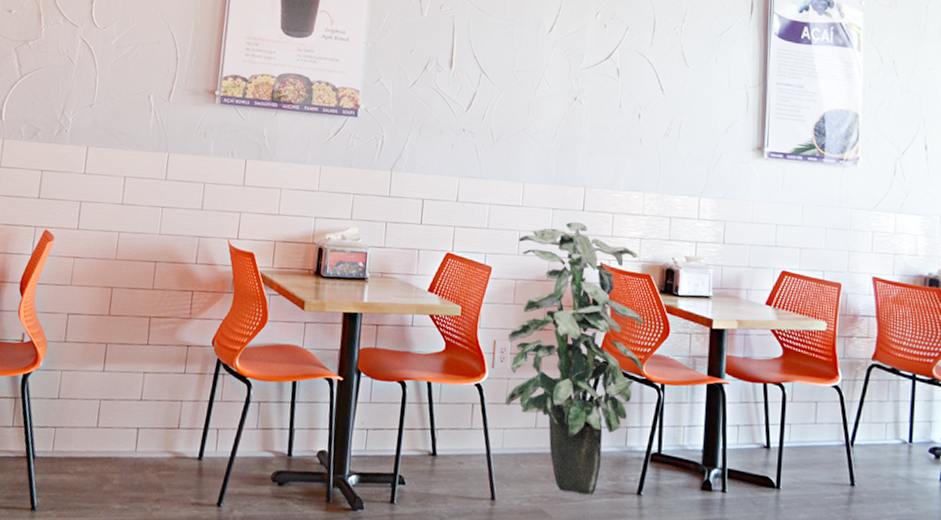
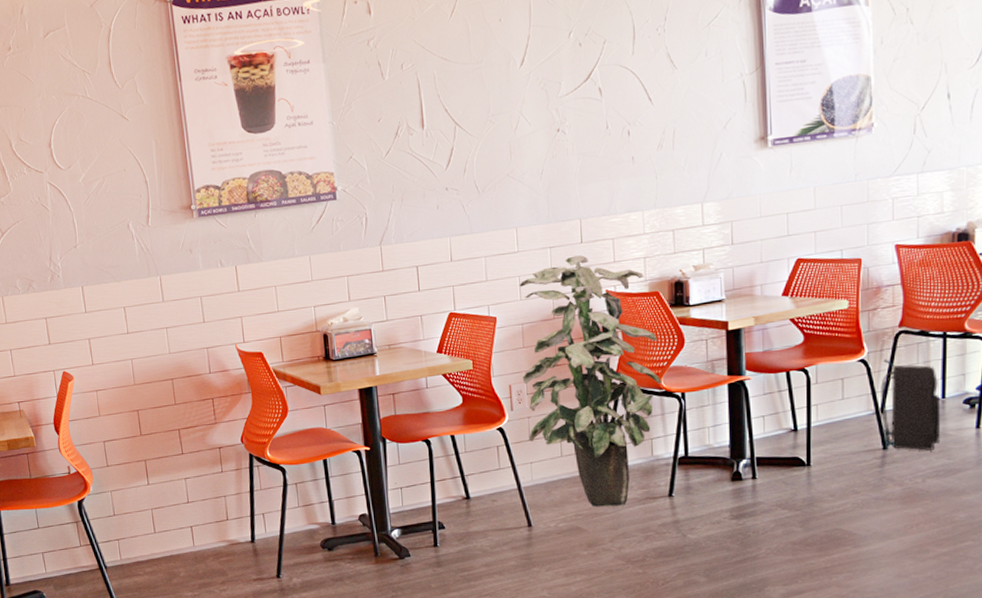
backpack: none [850,390,908,496] -> present [879,359,941,451]

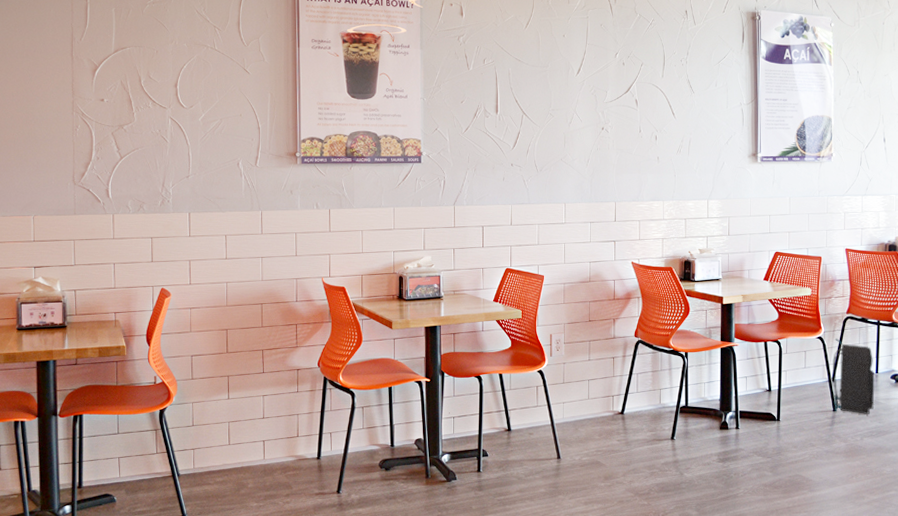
indoor plant: present [519,255,662,507] -> none [562,231,671,445]

